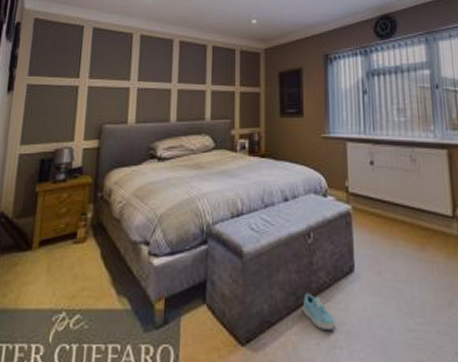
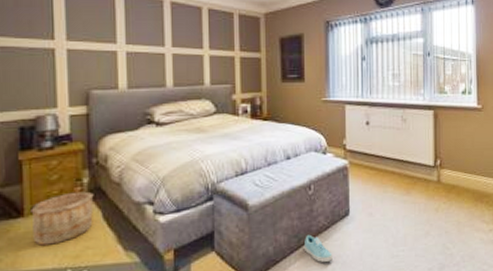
wooden bucket: none [36,227,96,282] -> present [31,191,94,246]

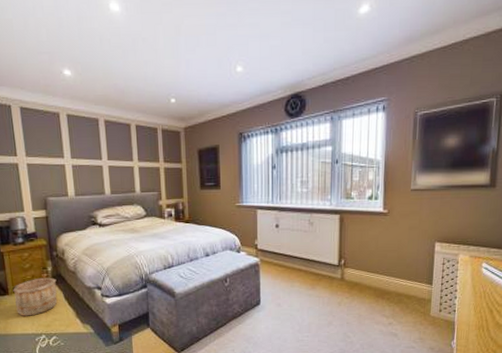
sneaker: present [303,234,333,262] -> none [221,319,246,341]

